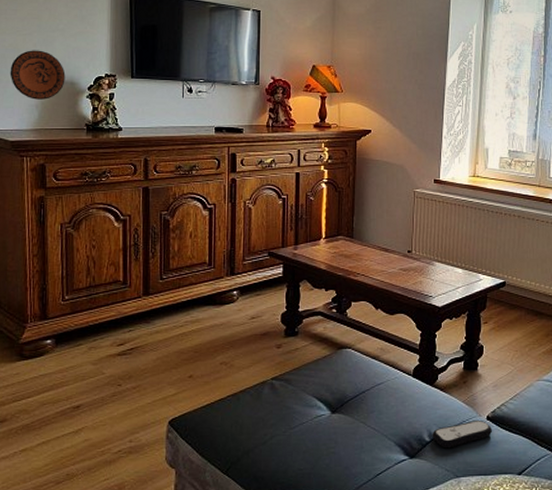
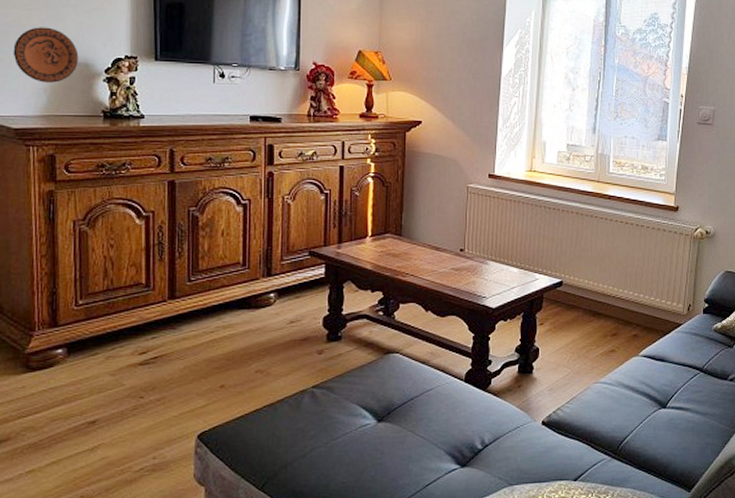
remote control: present [432,419,493,449] -> none [484,425,548,456]

